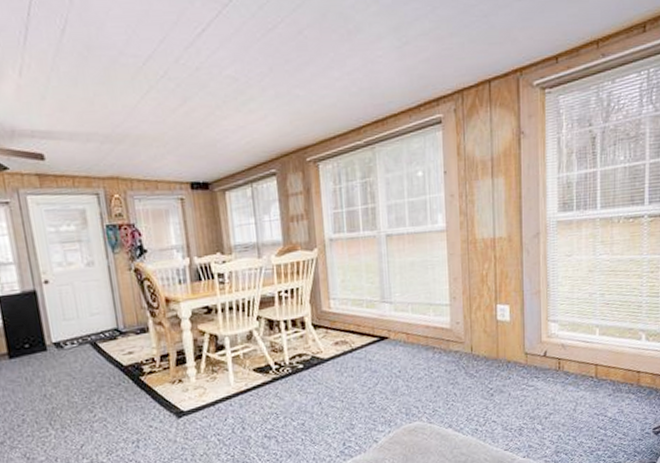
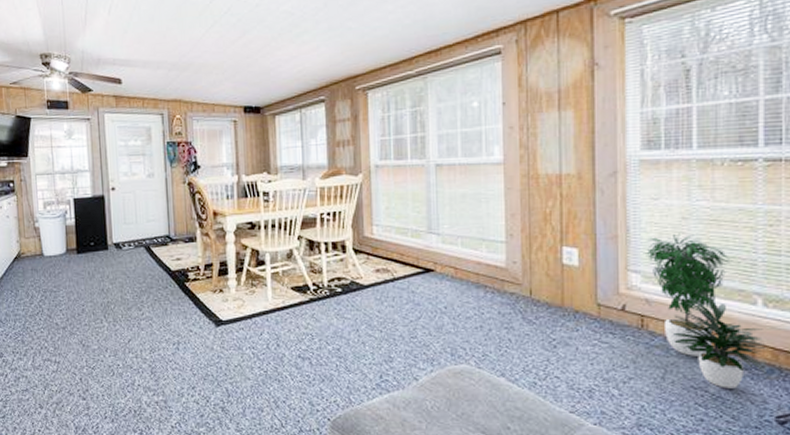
potted plant: none [562,284,647,412] -> present [646,233,766,389]

